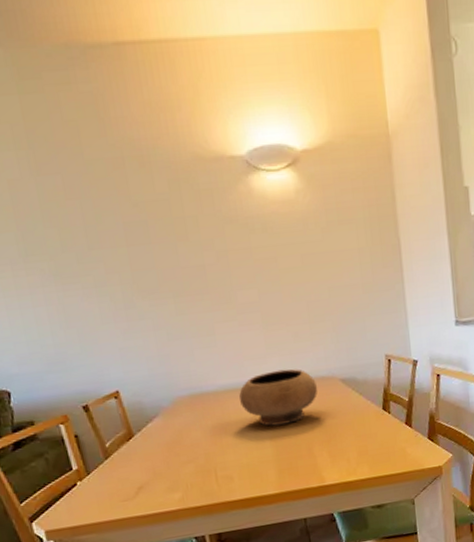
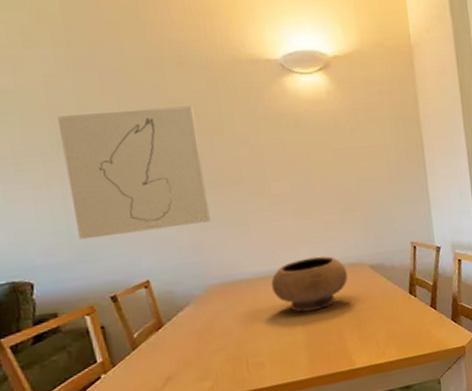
wall art: none [24,209,178,350] -> present [58,106,212,240]

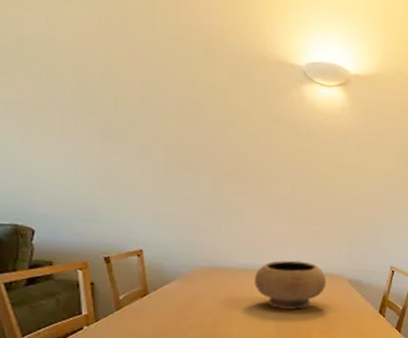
wall art: present [58,106,212,240] -> none [82,76,213,207]

